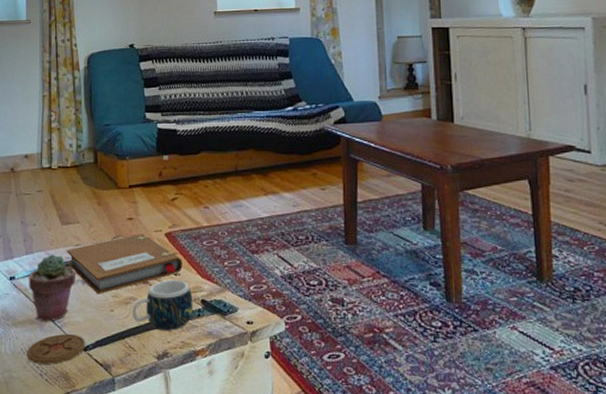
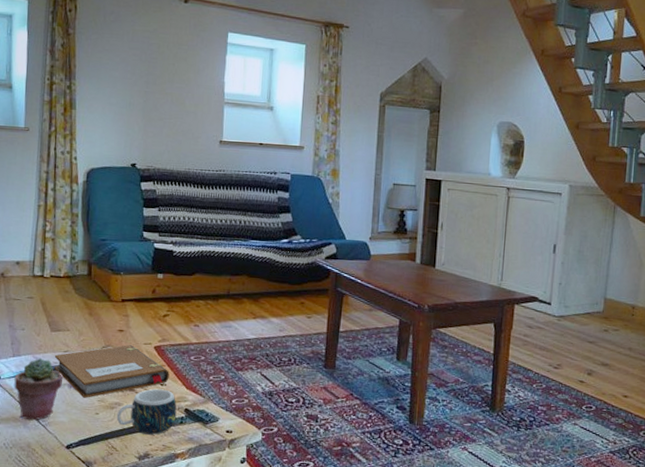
coaster: present [26,334,86,364] -> none [9,432,69,459]

